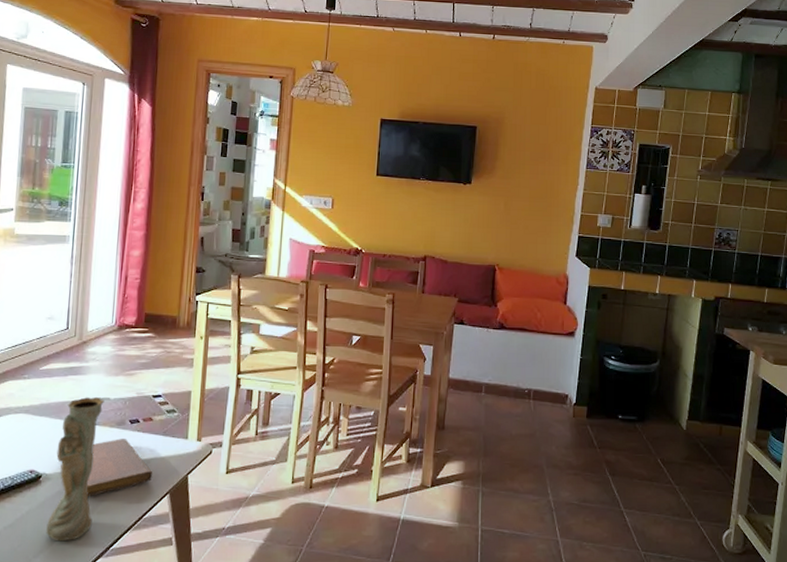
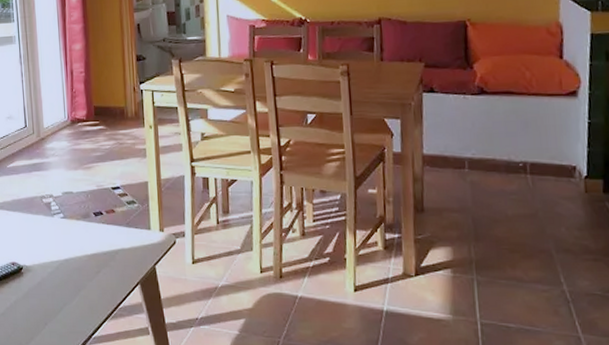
vase: present [46,397,104,542] -> none [32,192,73,329]
notebook: present [86,439,153,496] -> none [62,231,123,287]

